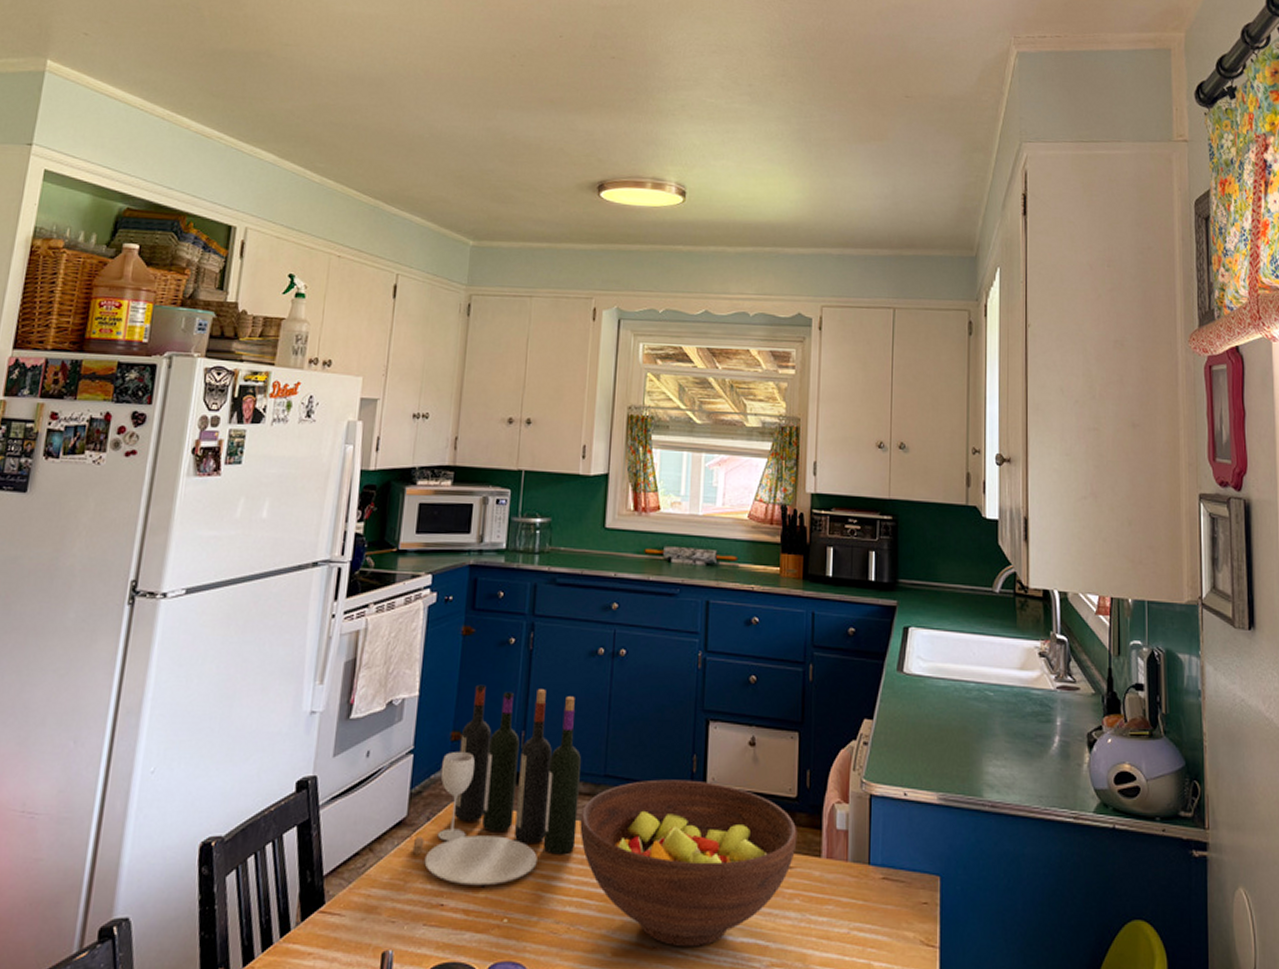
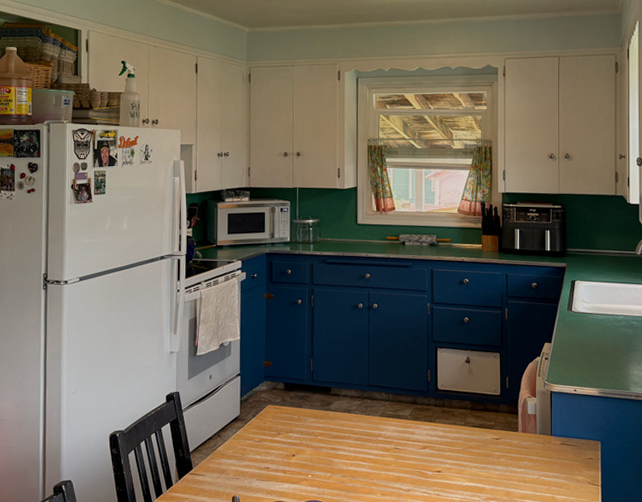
wine bottle: present [412,684,581,886] -> none [245,330,352,456]
fruit bowl: present [579,779,797,947] -> none [354,386,501,489]

